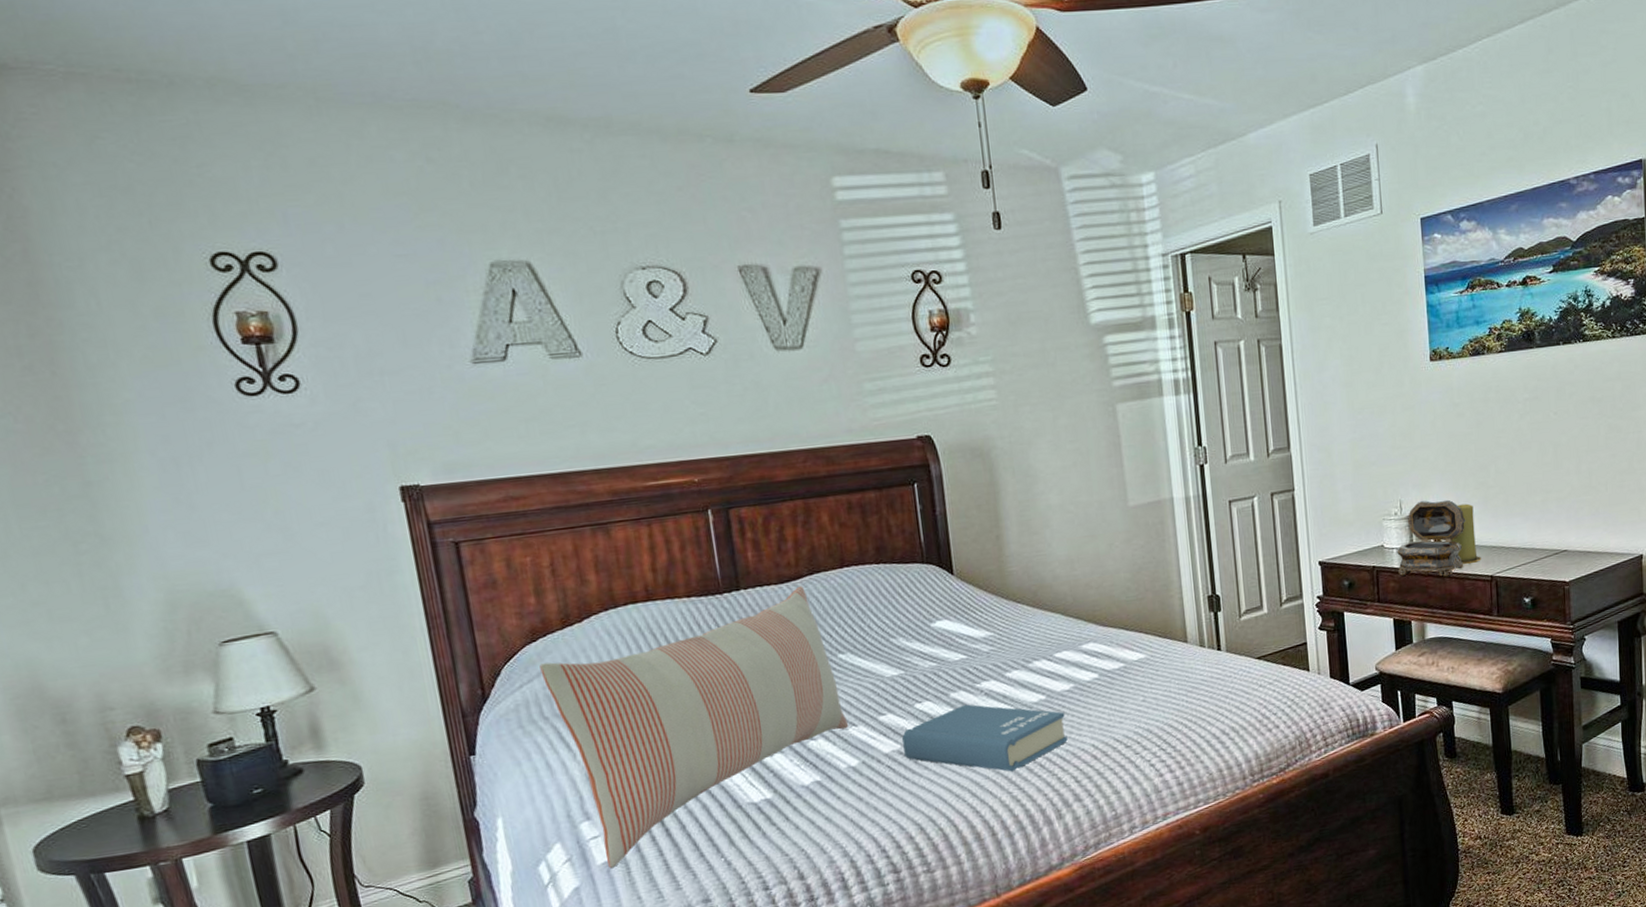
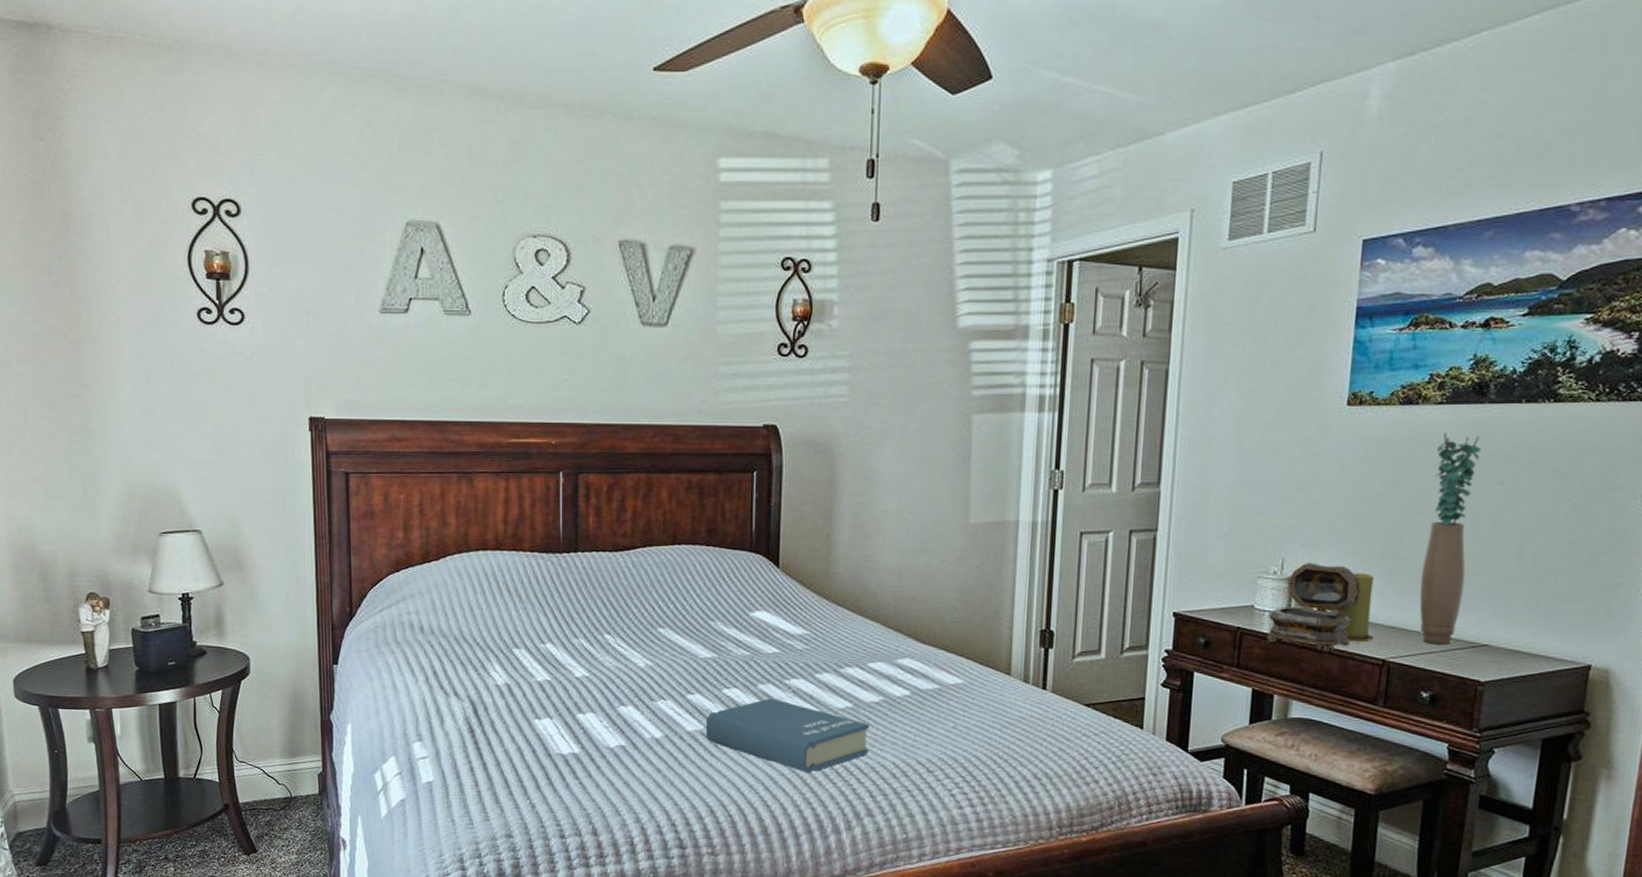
pillow: present [540,586,849,869] -> none [399,556,658,789]
vase: none [1503,376,1543,556] -> present [1419,433,1481,644]

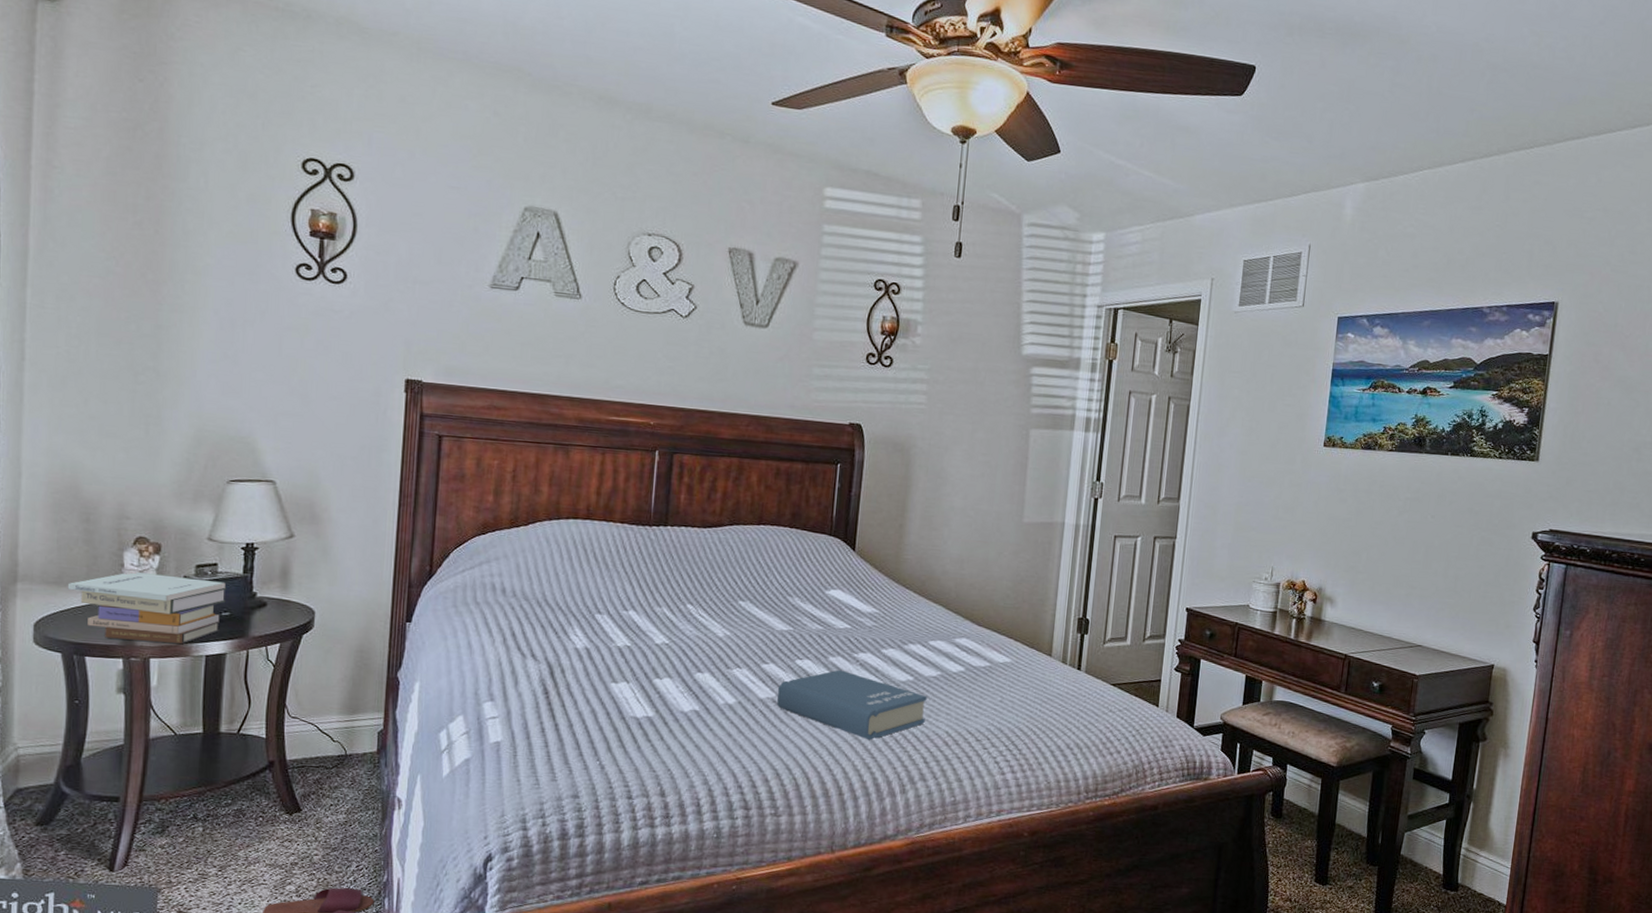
books: none [36,626,171,695] -> present [67,571,227,645]
jewelry box: present [1267,563,1362,653] -> none [1258,572,1331,647]
candle: present [1339,573,1374,642] -> none [1314,582,1340,639]
vase: present [1419,433,1481,644] -> none [1372,474,1419,644]

